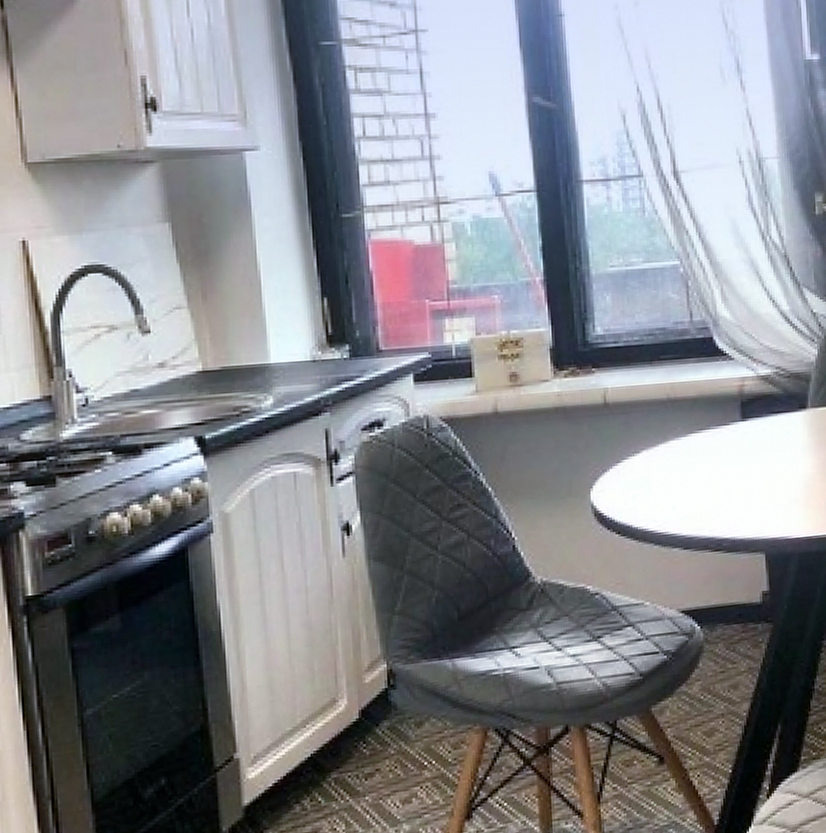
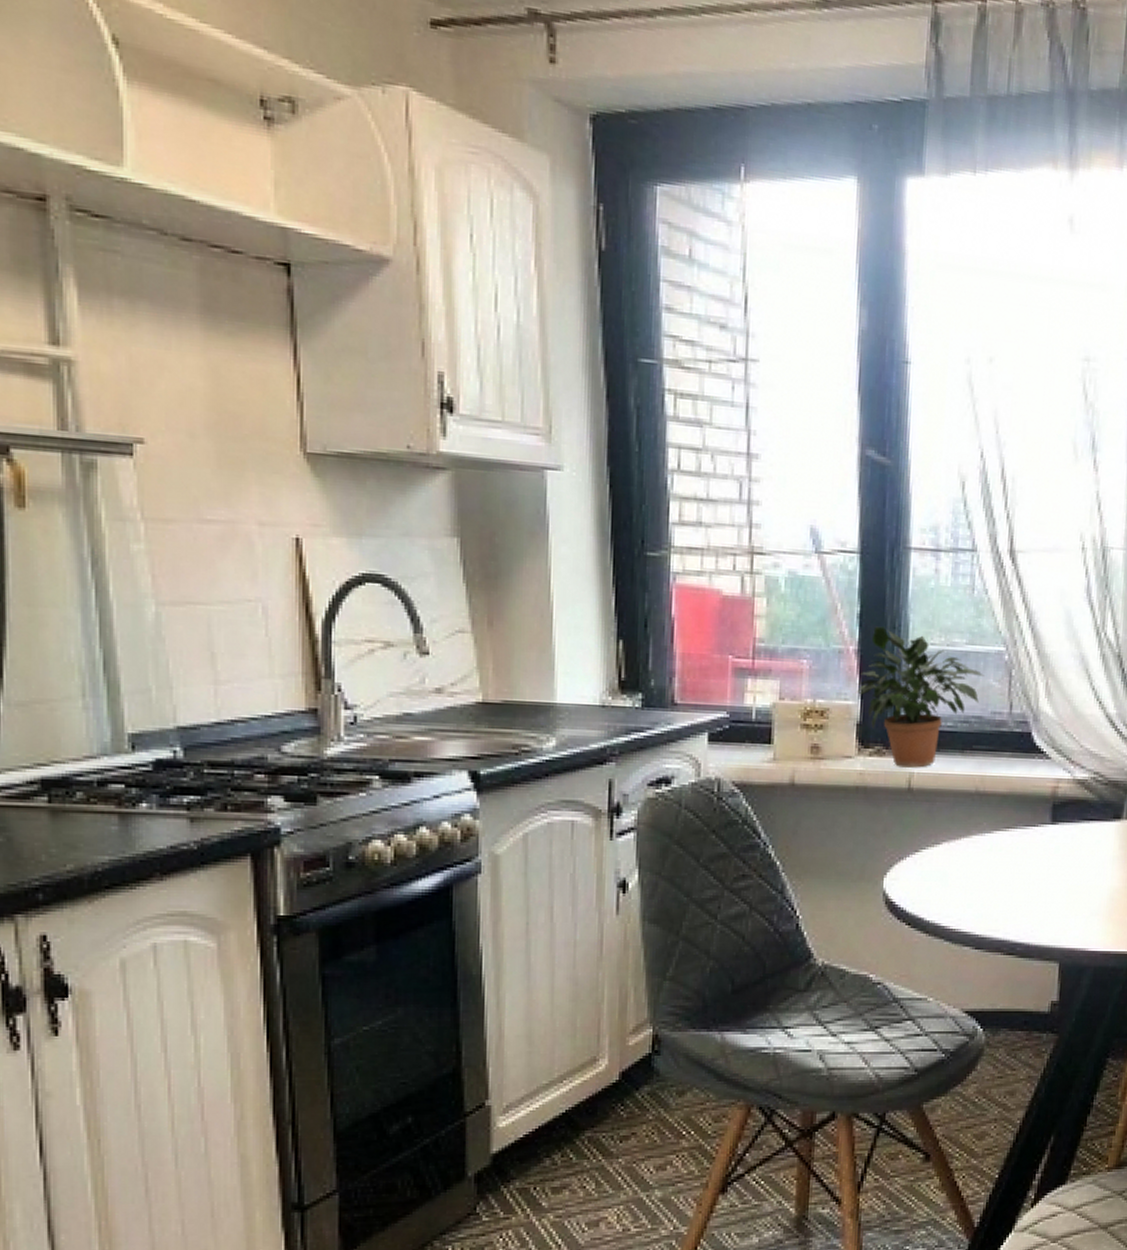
potted plant: none [545,256,663,385] -> present [855,626,985,768]

